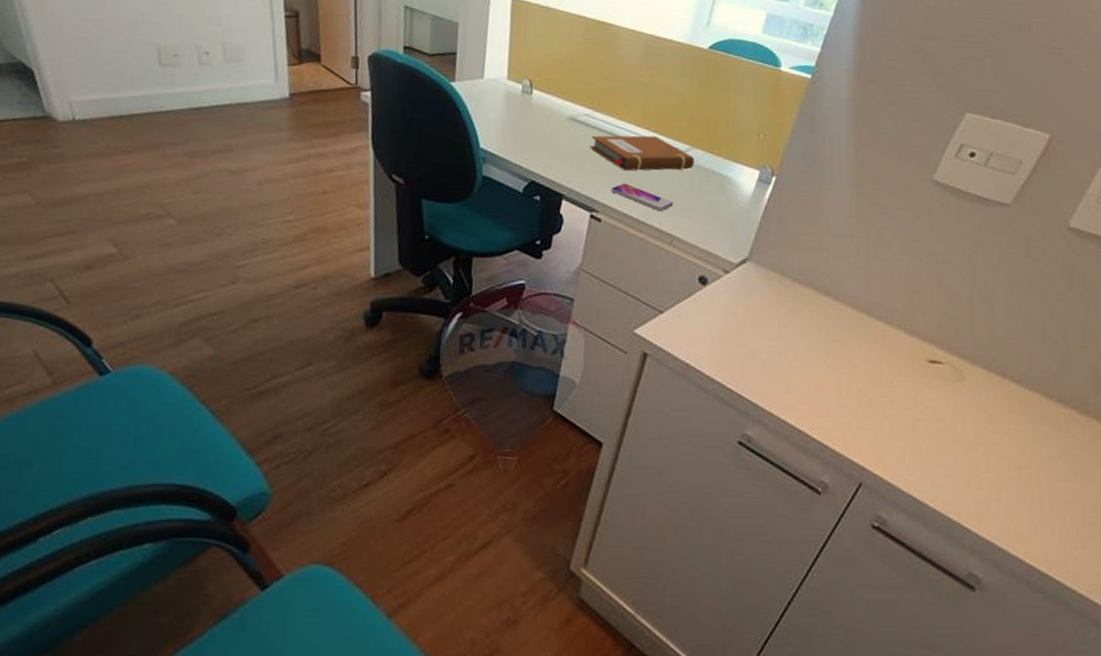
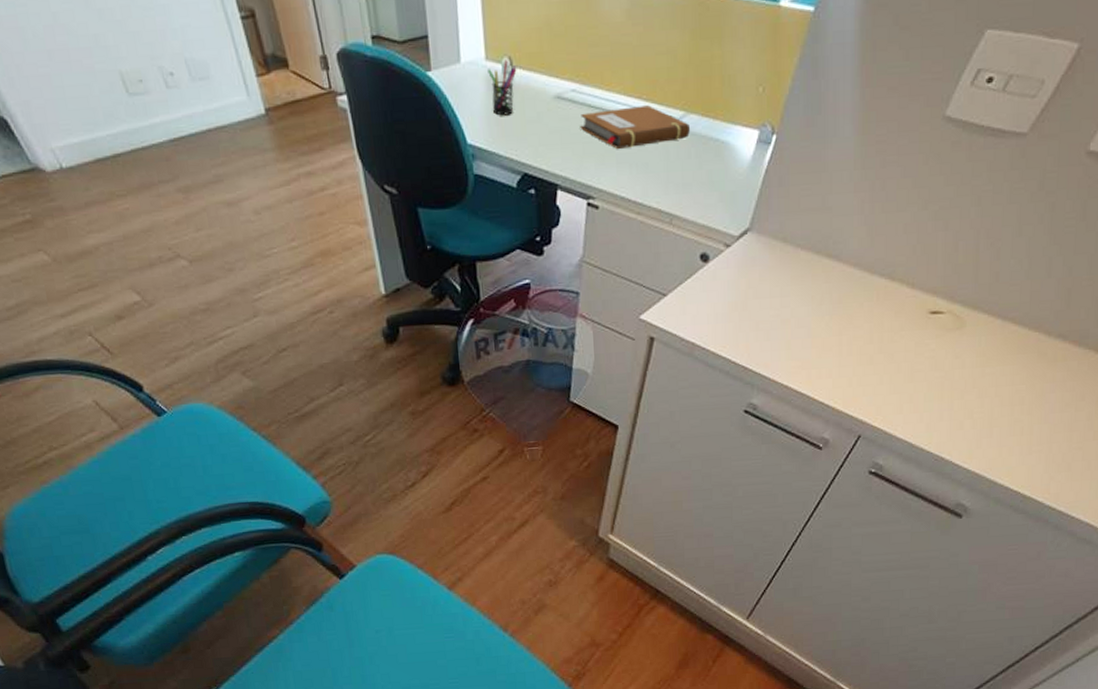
pen holder: none [508,82,536,128] -> present [488,60,517,116]
smartphone: present [611,183,674,211] -> none [605,163,671,189]

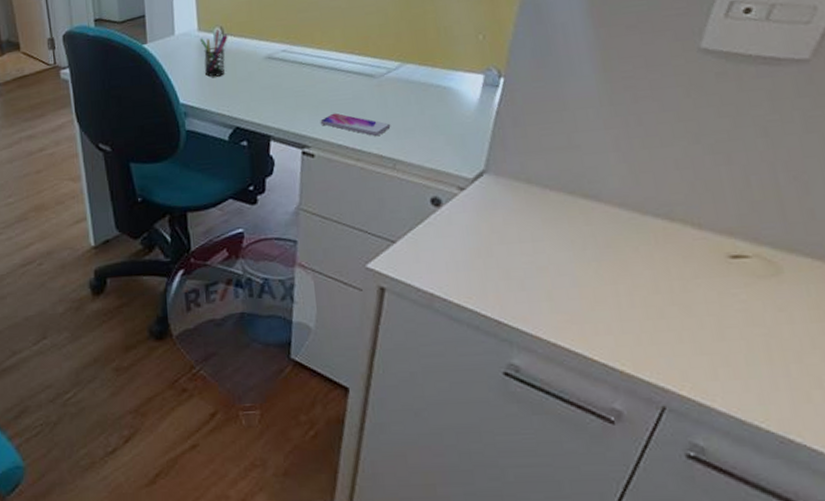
notebook: present [580,105,691,149] -> none [292,59,409,100]
smartphone: none [605,163,671,189] -> present [320,113,391,136]

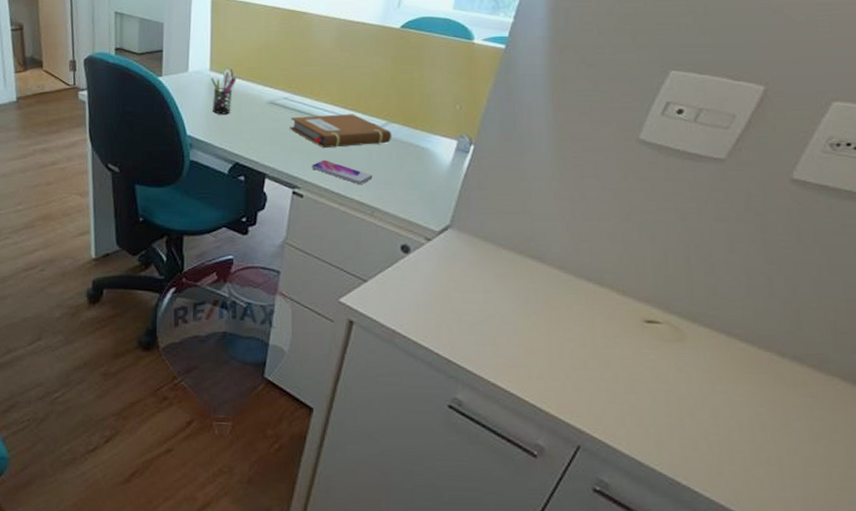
notebook: none [292,59,409,100] -> present [290,114,392,148]

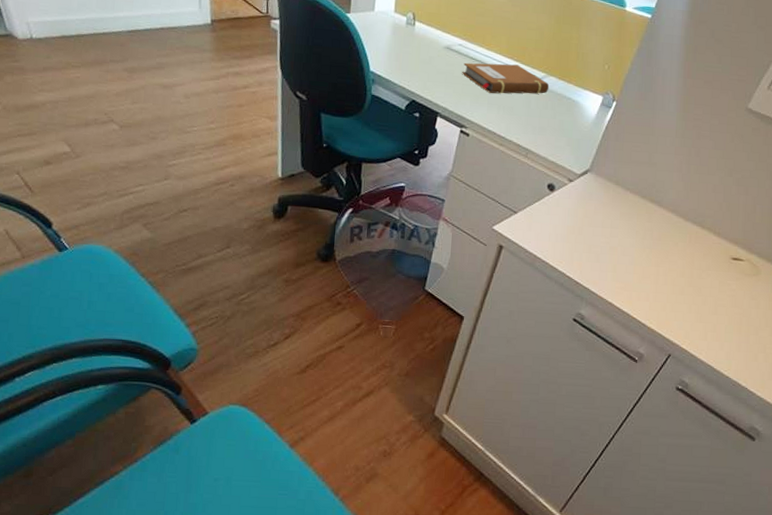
pen holder: present [211,72,237,115] -> none [394,15,418,55]
smartphone: present [311,160,373,184] -> none [478,104,530,128]

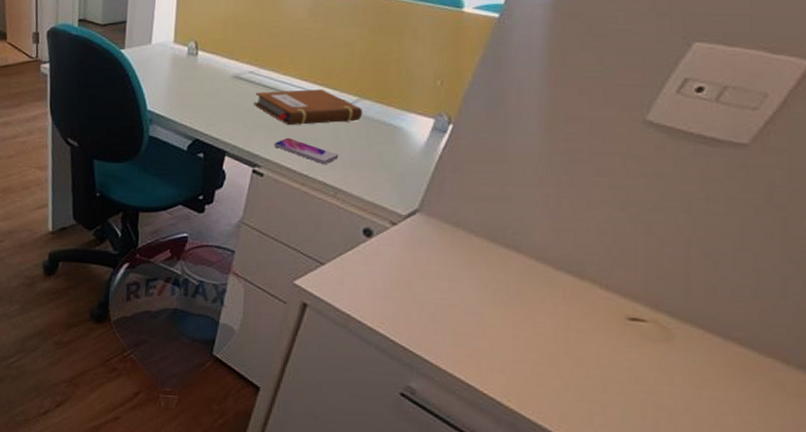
smartphone: none [478,104,530,128] -> present [274,137,339,164]

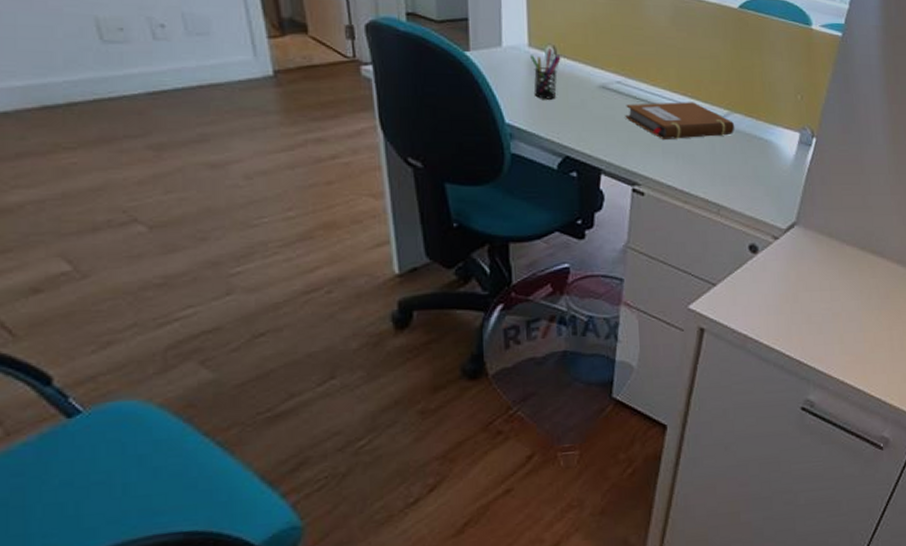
pen holder: none [174,44,201,89] -> present [530,49,561,100]
smartphone: present [274,137,339,164] -> none [651,153,717,180]

